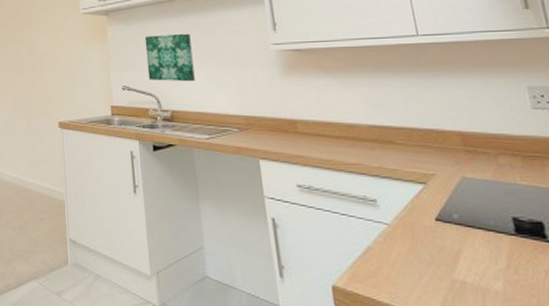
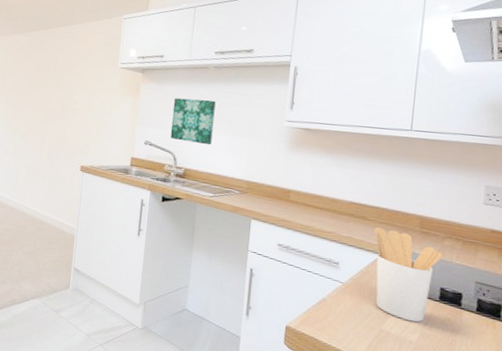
utensil holder: none [407,152,504,266] -> present [373,227,442,323]

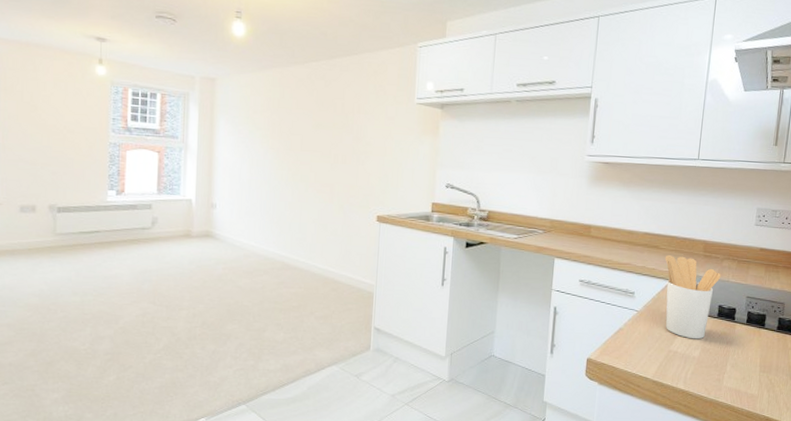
wall art: present [170,98,216,145] -> none [472,135,519,185]

